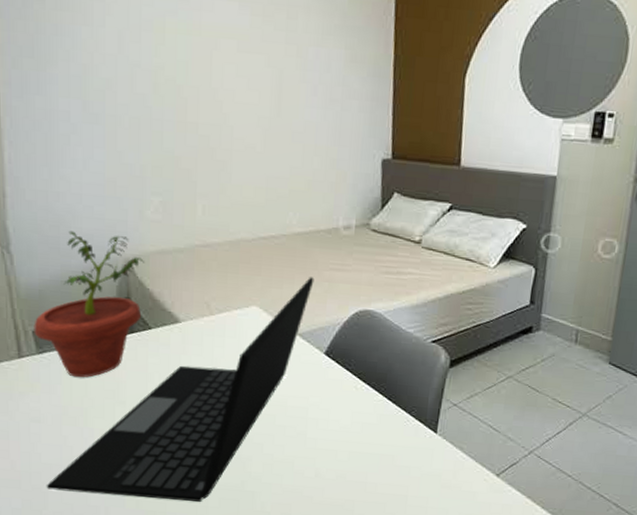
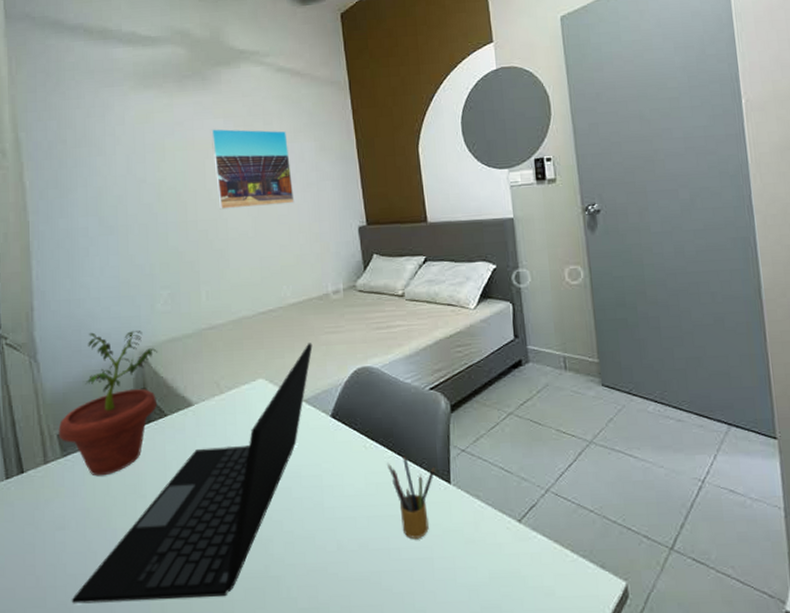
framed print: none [221,14,314,121] -> present [210,128,295,210]
pencil box: none [376,401,424,477] -> present [387,455,436,539]

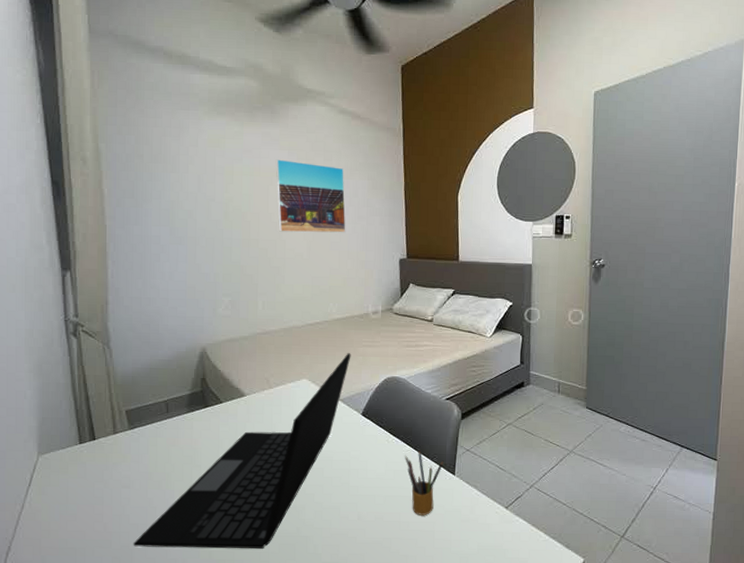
potted plant: present [58,331,157,476] -> none [127,327,217,448]

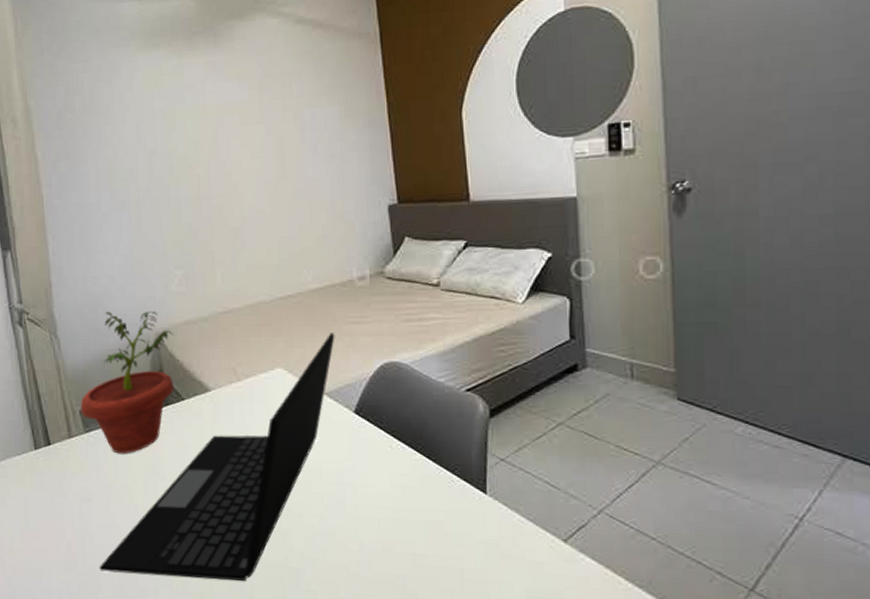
potted plant: none [127,327,217,448] -> present [80,311,174,454]
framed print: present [275,159,346,233] -> none [223,92,316,184]
pencil box: present [405,450,444,515] -> none [415,459,470,547]

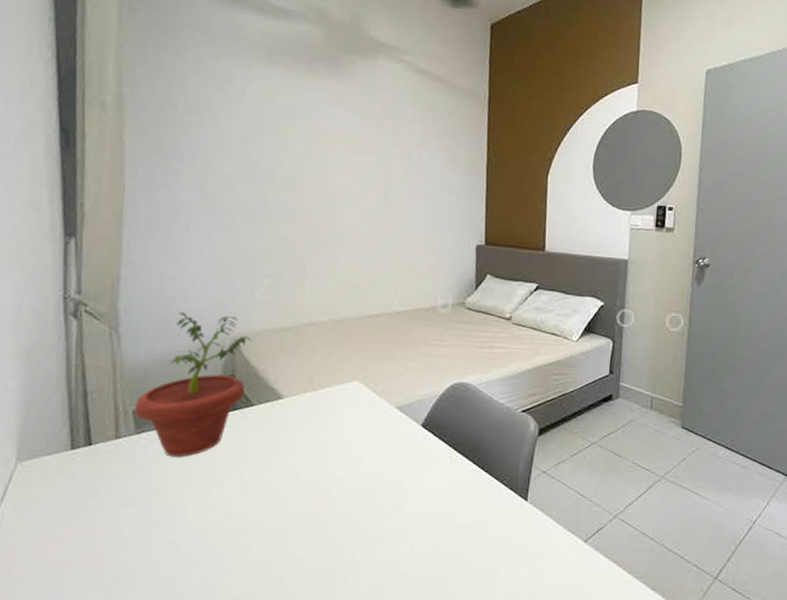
laptop: present [99,333,335,582] -> none [130,352,413,585]

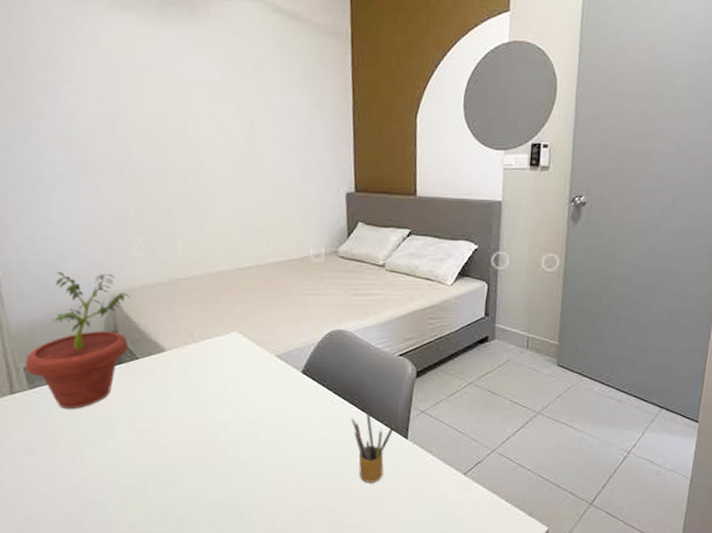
pencil box: none [470,470,515,548] -> present [351,412,395,483]

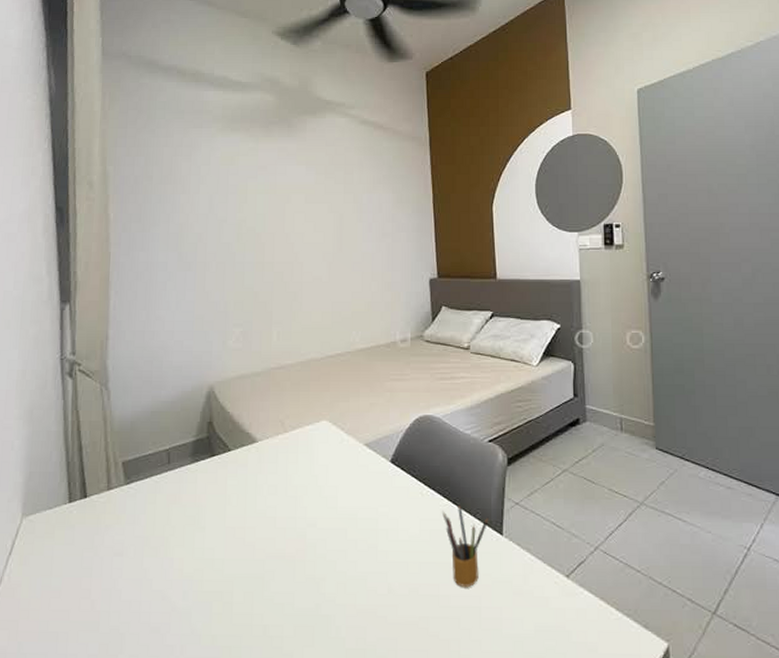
potted plant: present [25,271,130,410] -> none [123,364,226,506]

